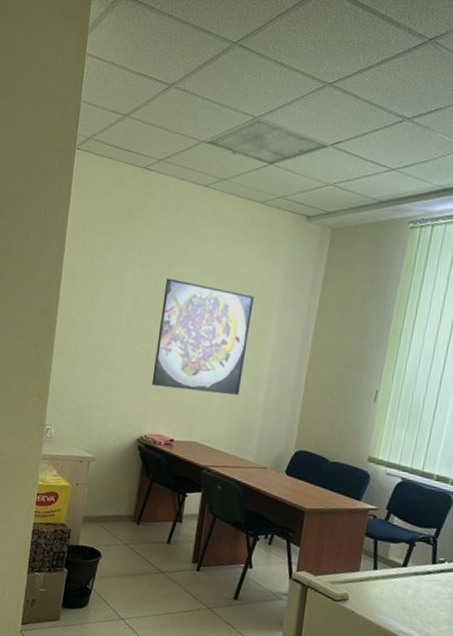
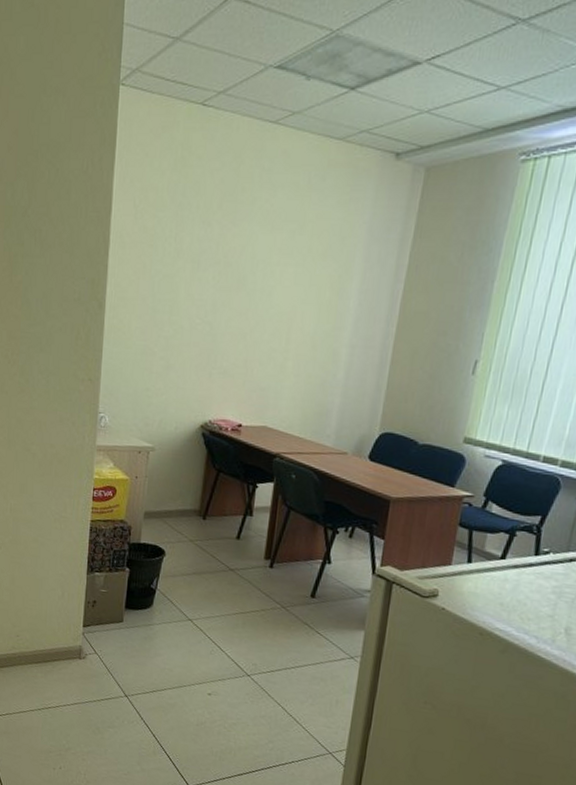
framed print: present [151,278,254,395] -> none [215,237,332,371]

